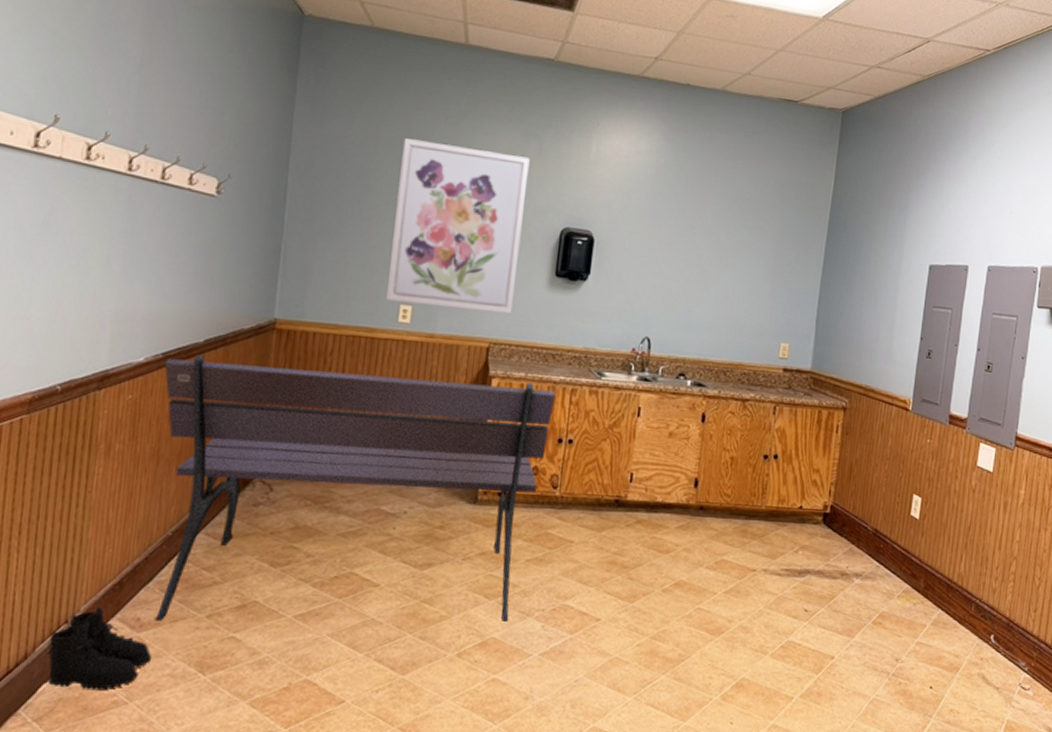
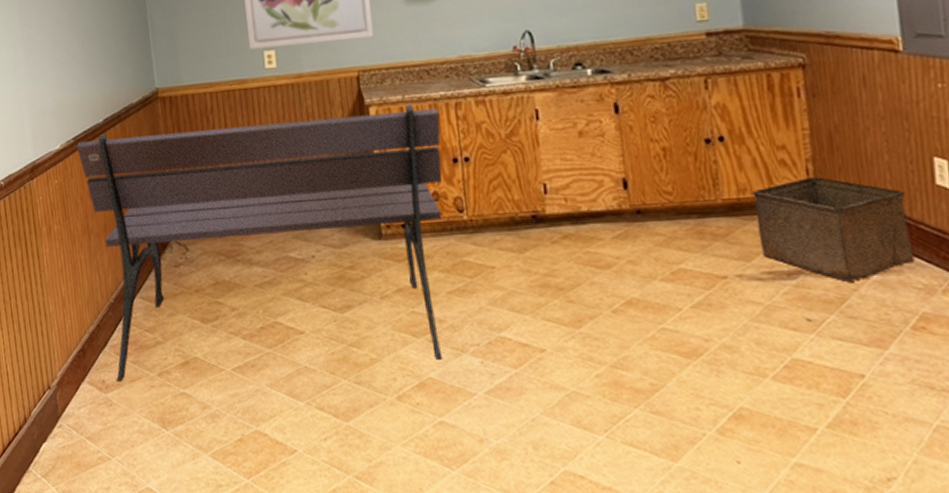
boots: present [46,607,152,691] -> none [39,373,122,448]
storage bin: none [785,497,890,584] -> present [750,177,916,283]

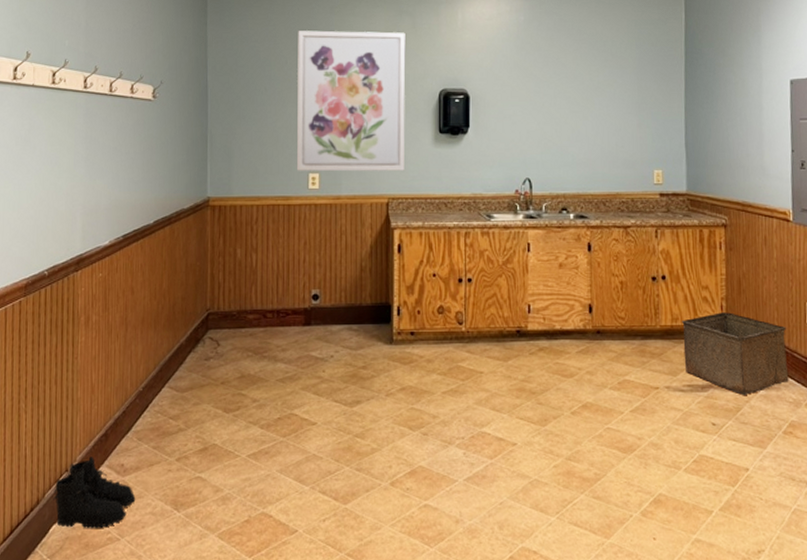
boots: none [39,373,122,448] -> present [53,457,136,529]
bench: present [76,104,443,382] -> none [124,231,452,466]

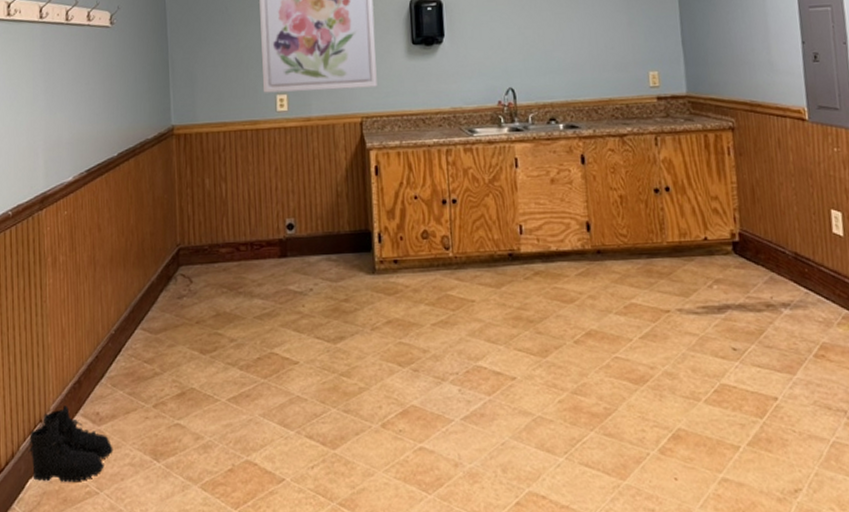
storage bin: present [681,312,789,396] -> none [690,224,817,317]

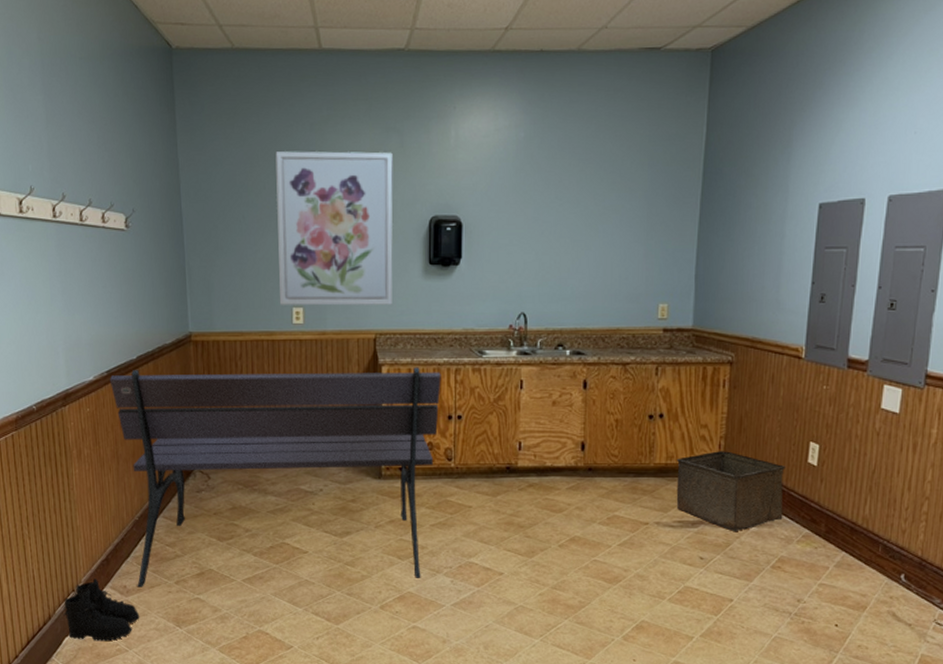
bench: none [89,150,433,414] -> present [109,367,441,587]
storage bin: none [690,224,817,317] -> present [676,451,785,532]

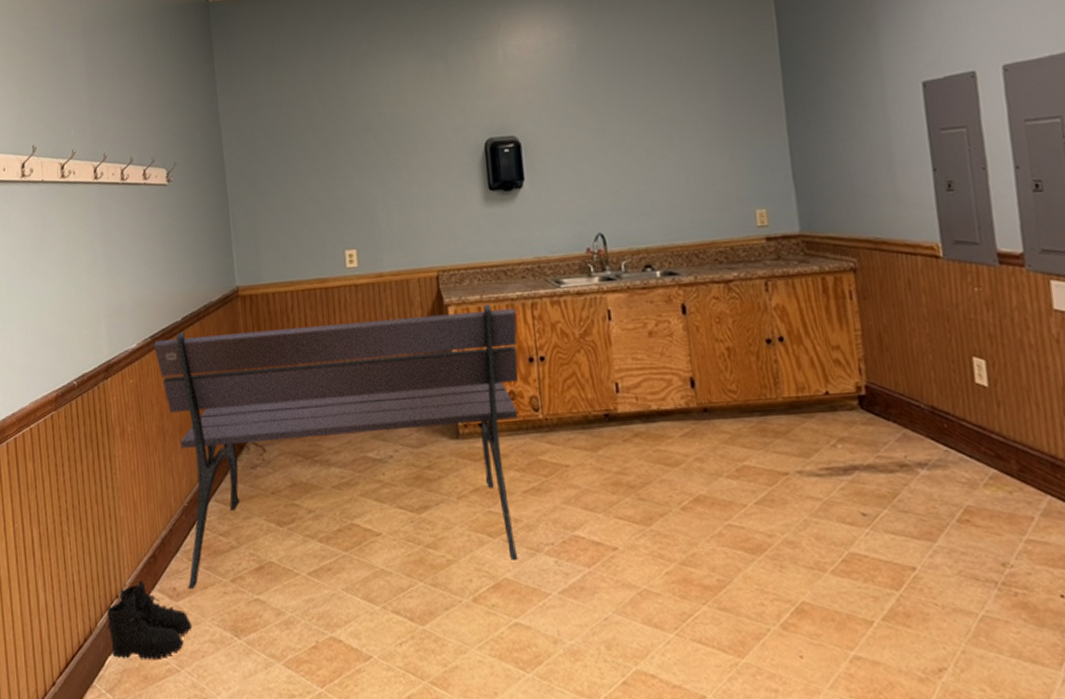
wall art: present [275,151,393,306] -> none [317,78,453,249]
storage bin: present [676,451,785,532] -> none [808,376,959,478]

